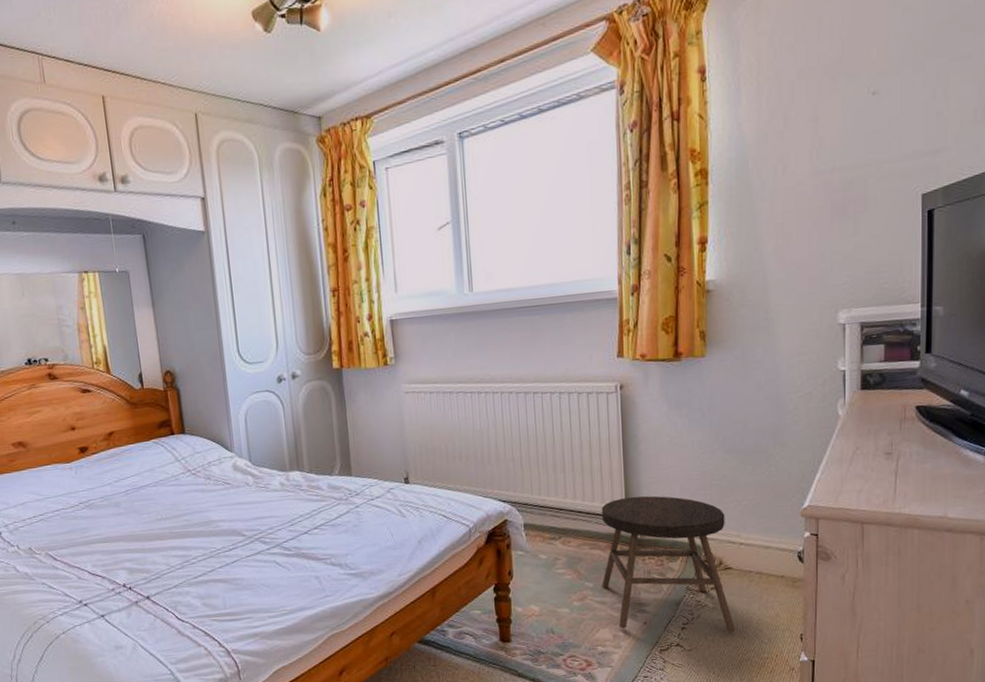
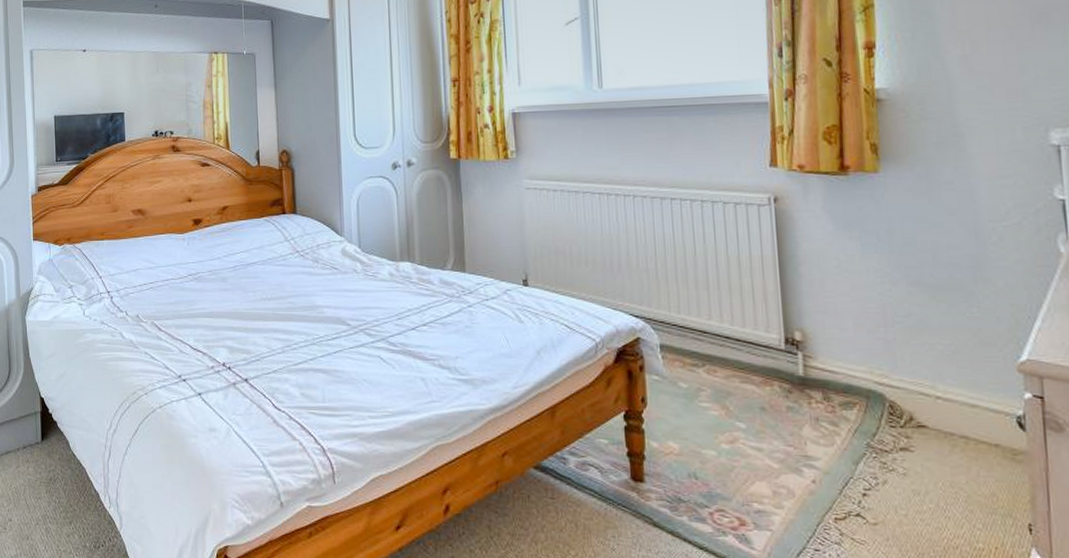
stool: present [601,495,736,633] -> none [754,326,937,510]

